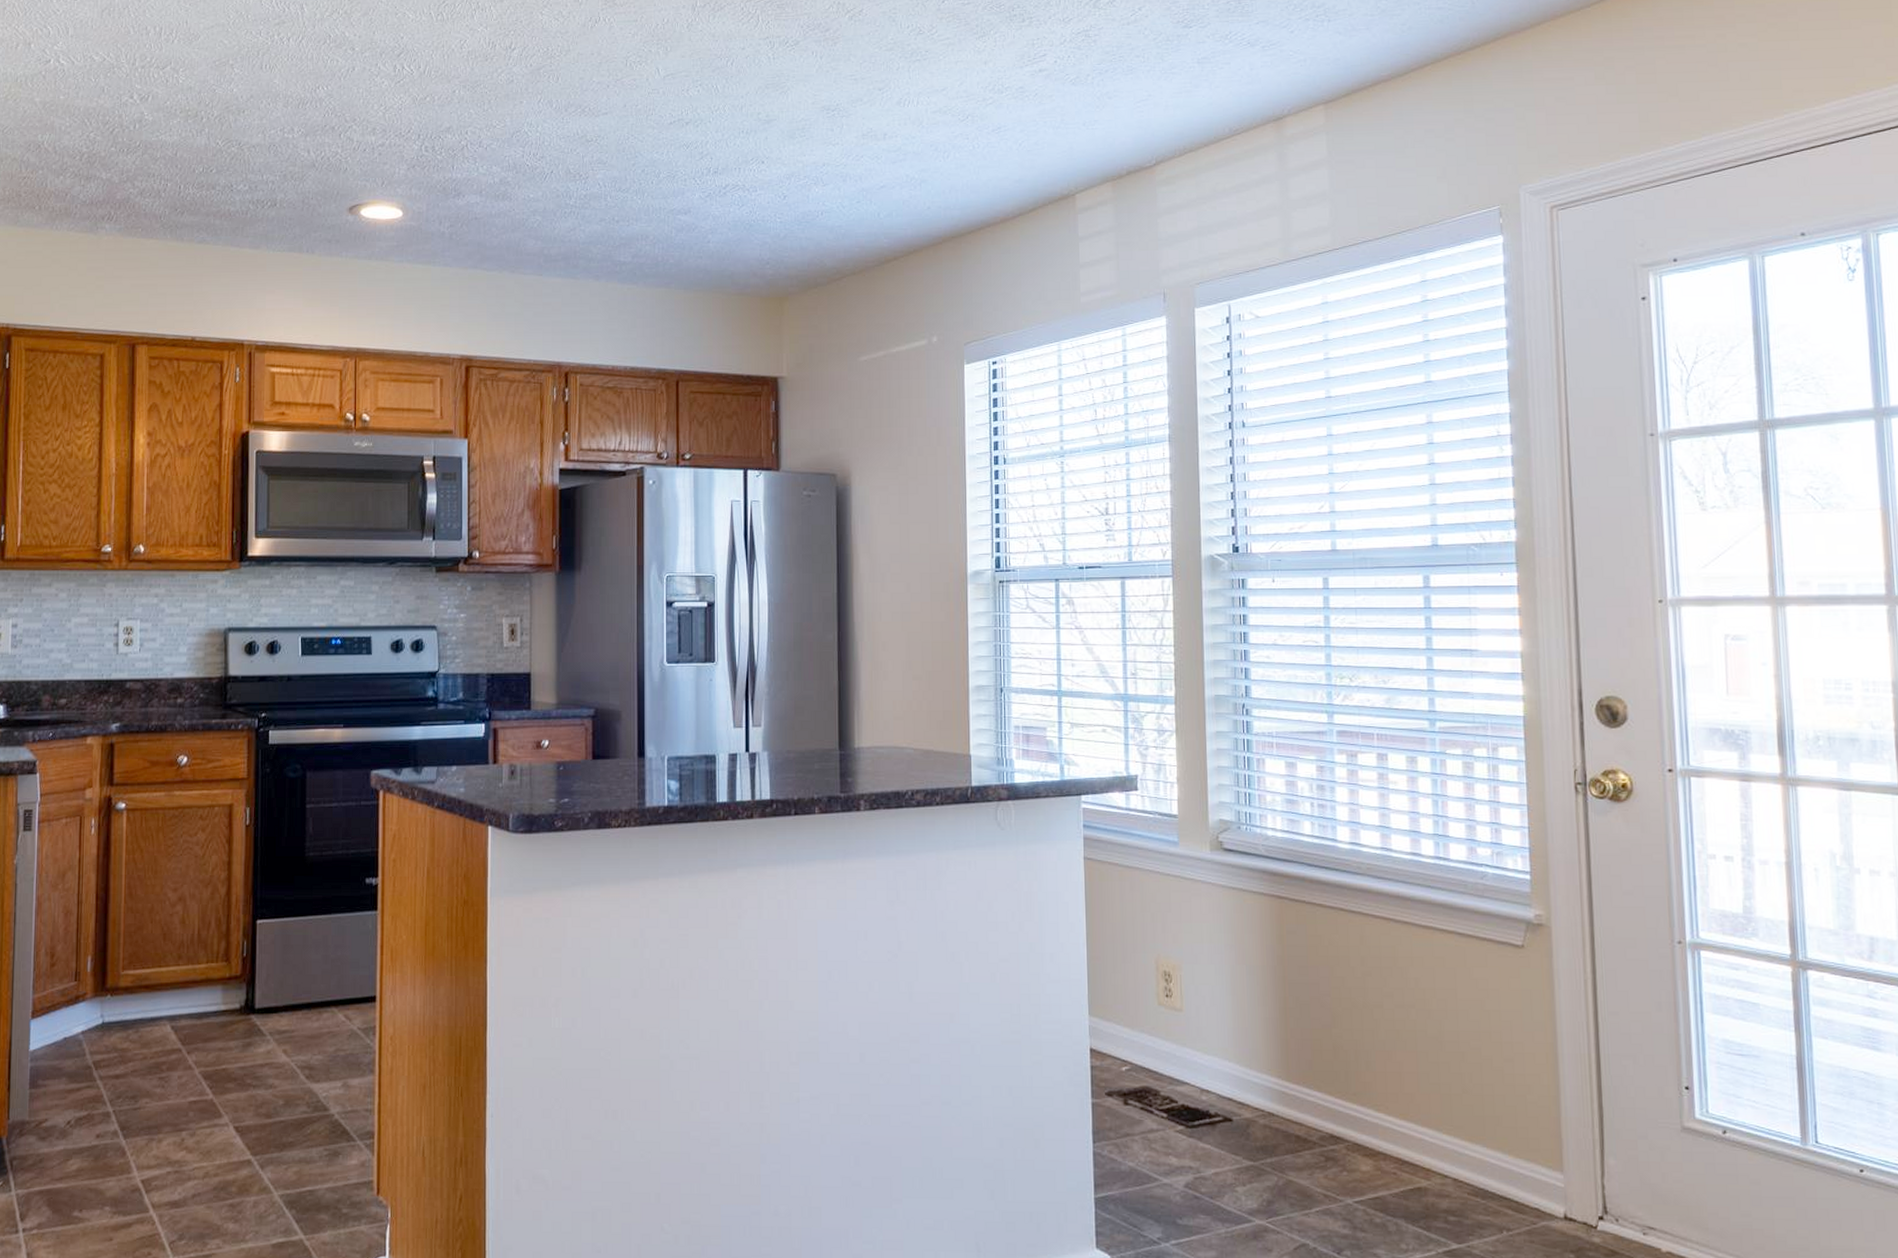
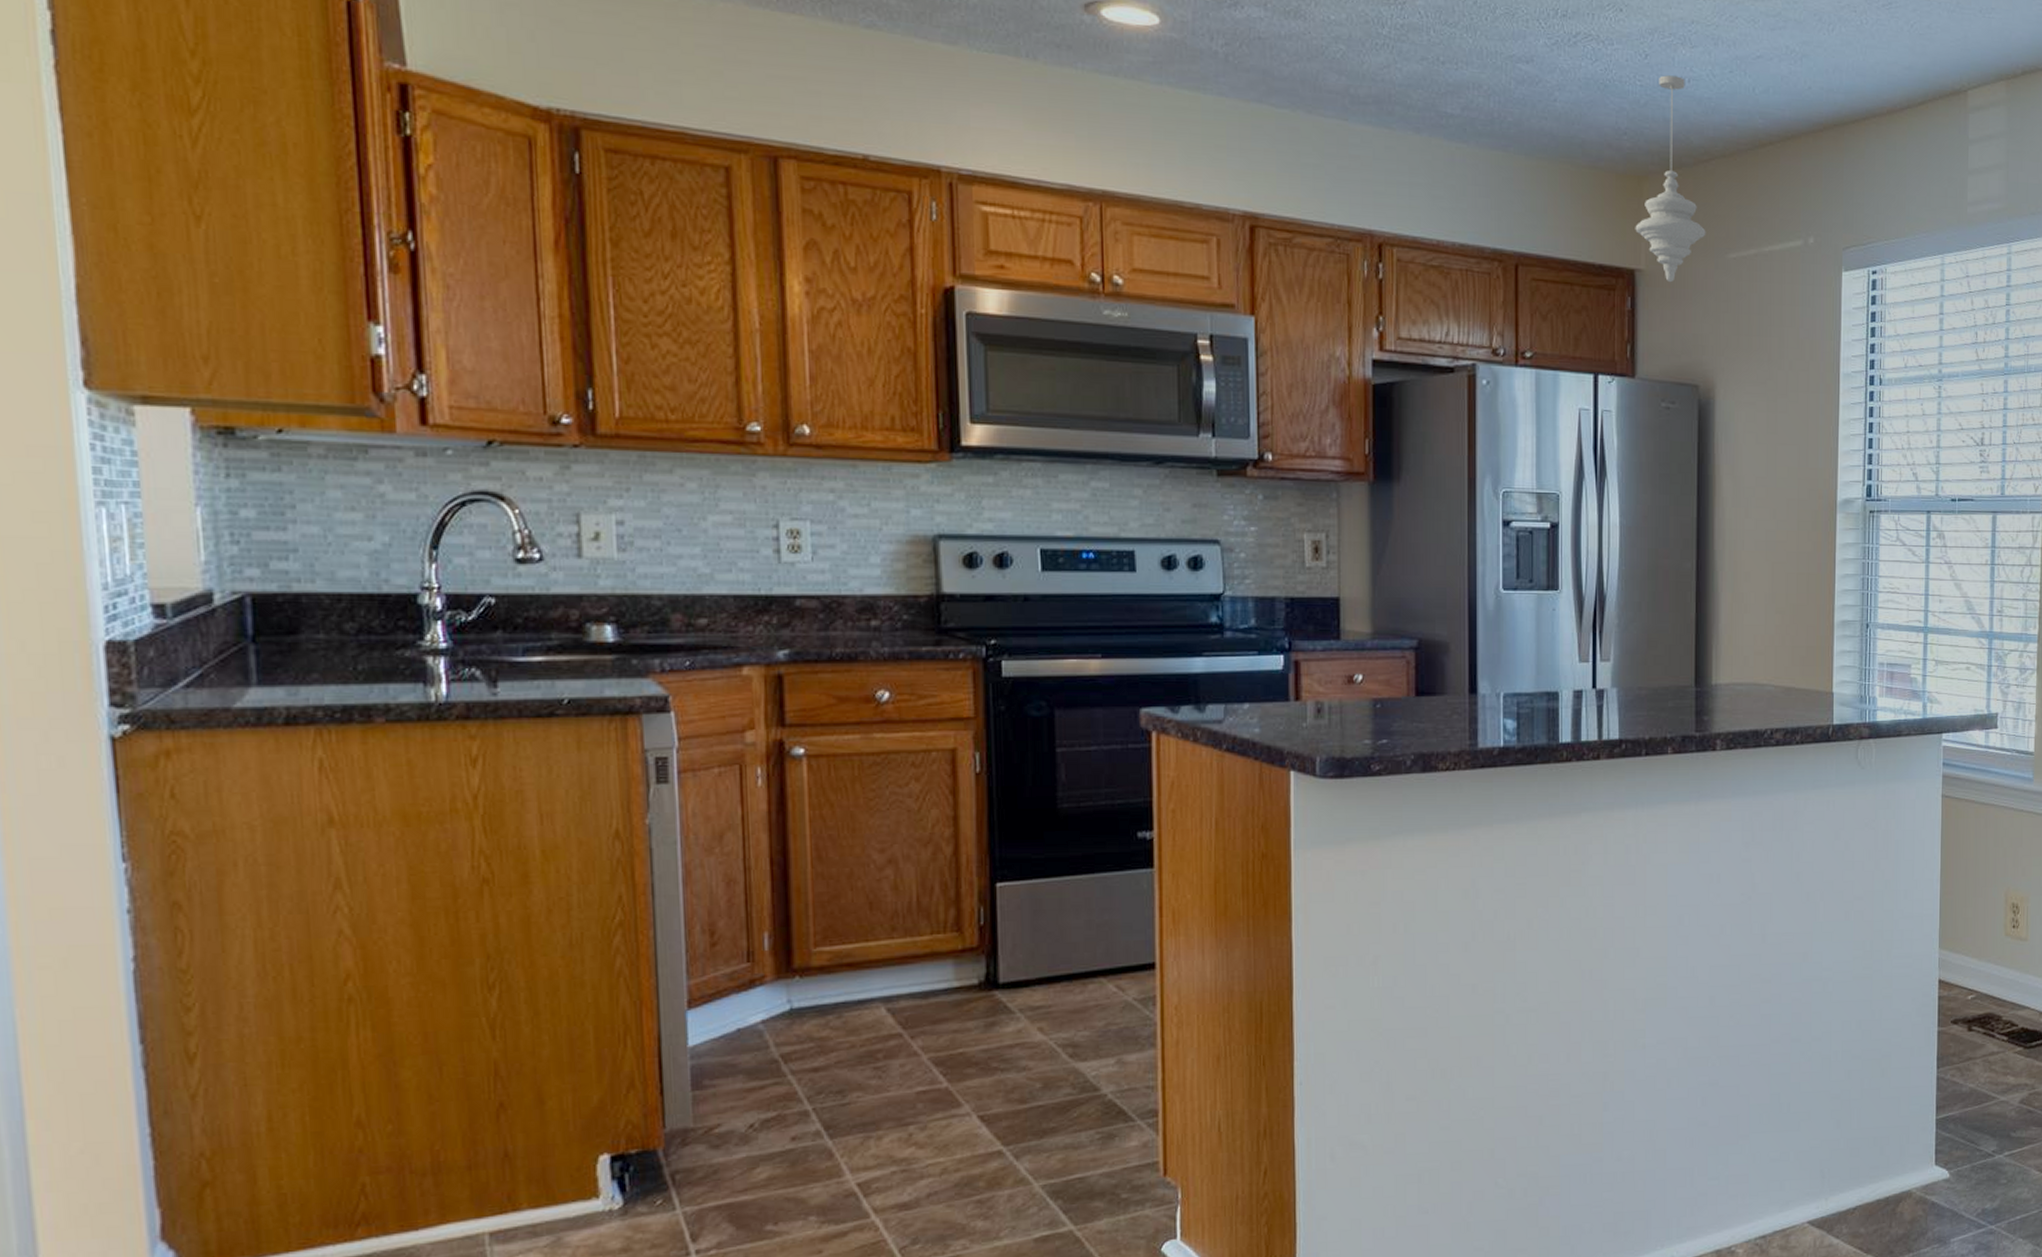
pendant light: none [777,211,840,386] -> present [1635,75,1706,283]

